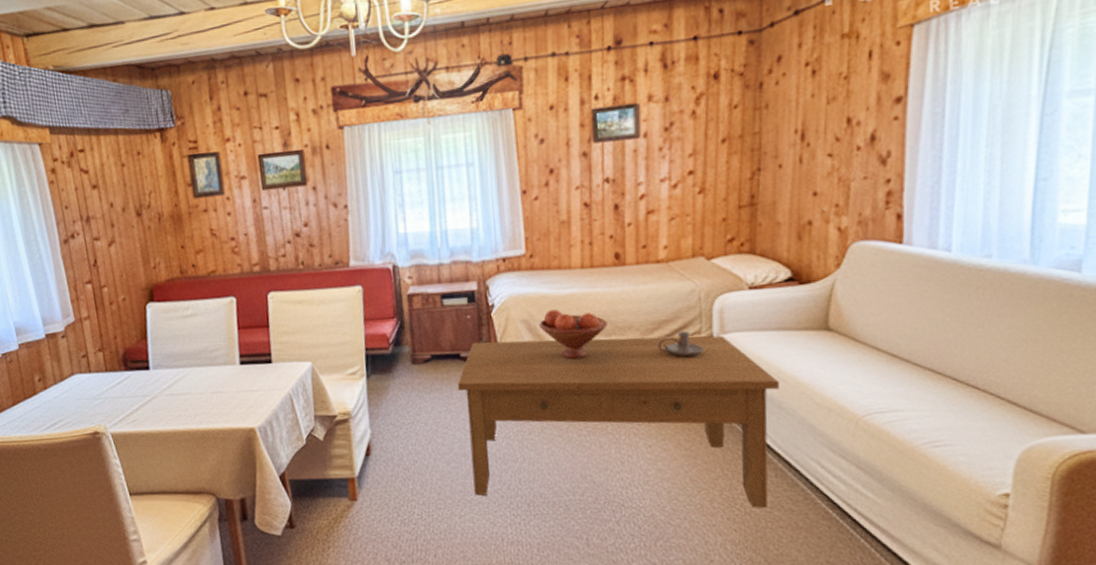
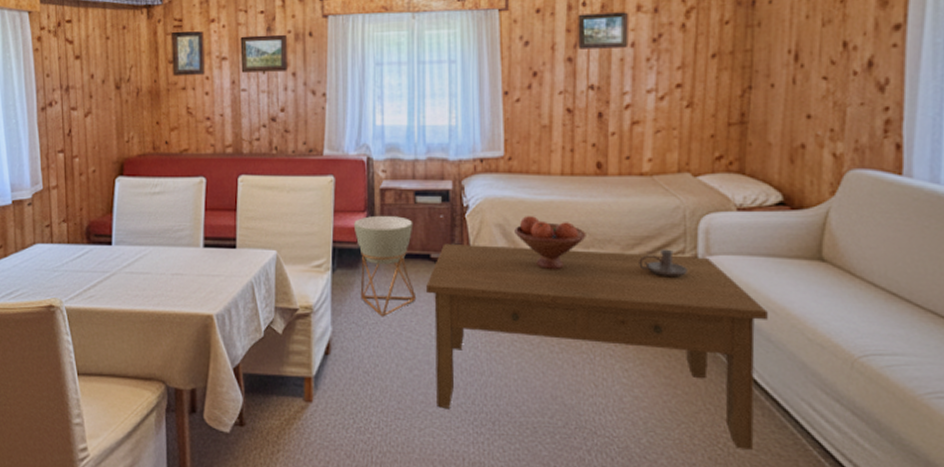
planter: none [385,320,450,417] -> present [354,216,417,317]

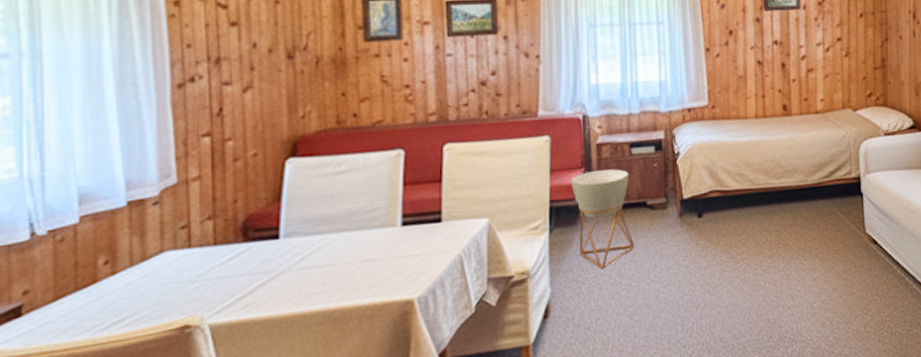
coffee table: present [425,243,768,450] -> none [642,175,910,348]
fruit bowl: present [514,216,586,270] -> none [720,156,778,202]
candle holder: present [639,249,687,276] -> none [819,172,854,195]

